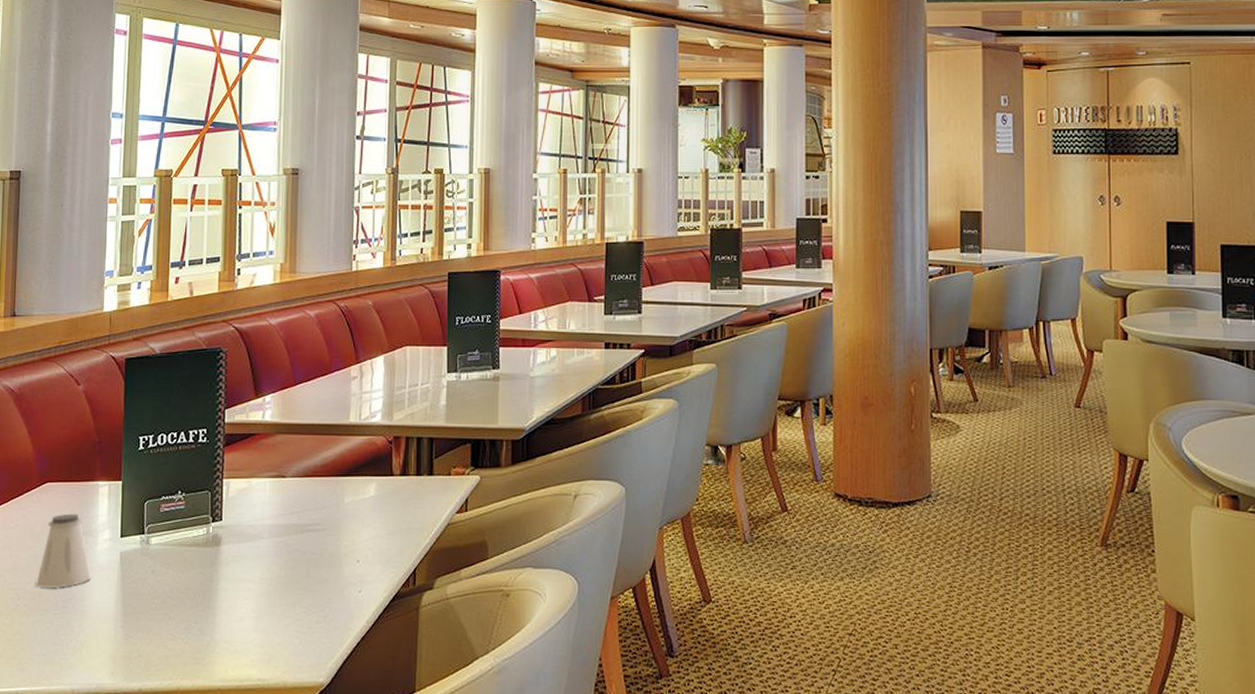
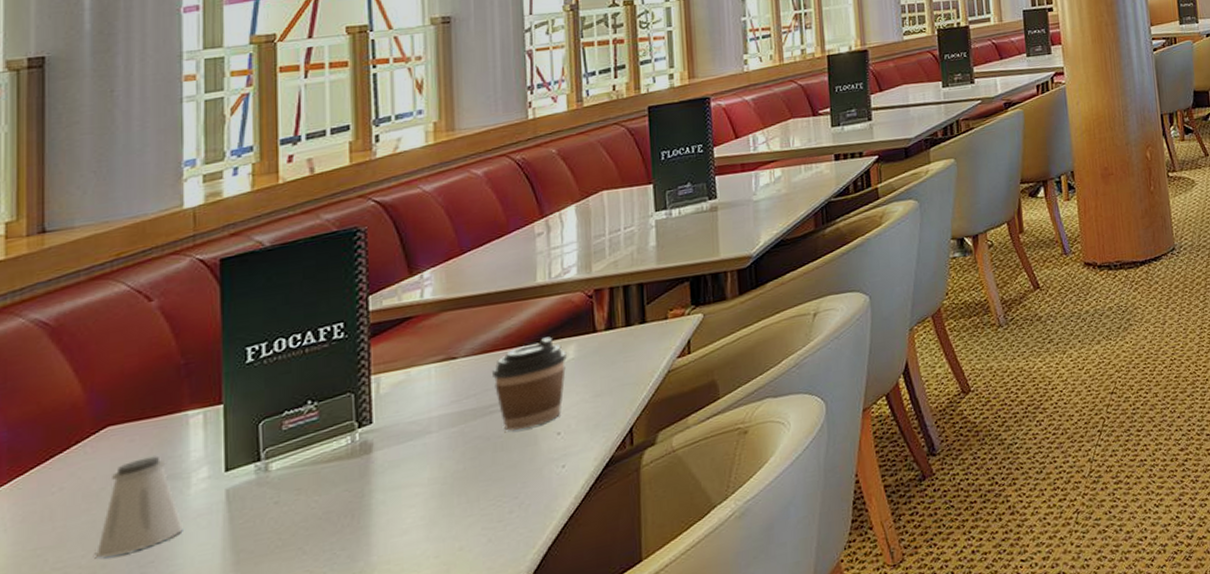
coffee cup: none [311,472,368,551] -> present [492,336,567,431]

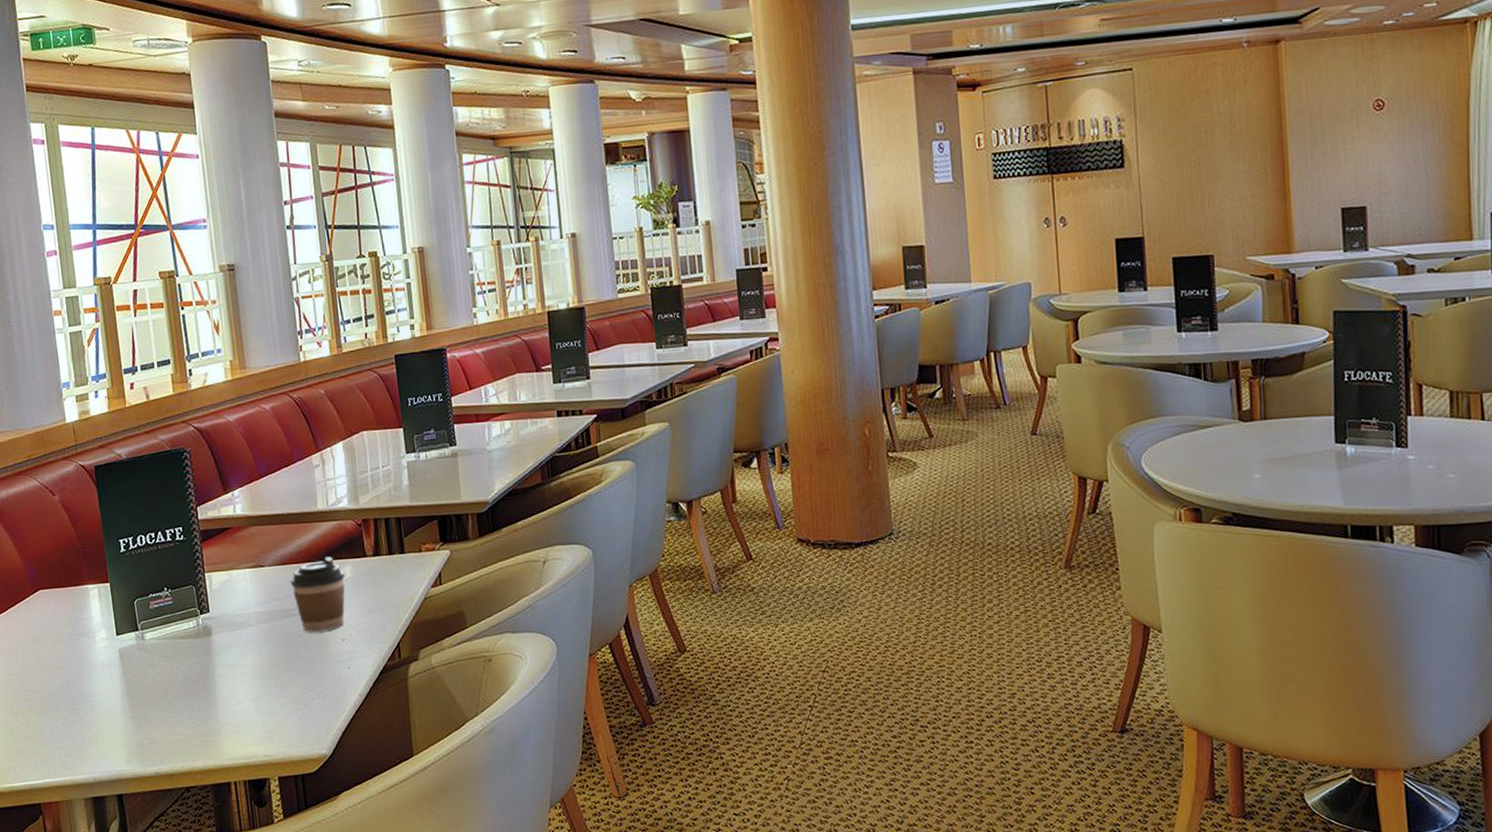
saltshaker: present [96,456,183,558] -> none [44,616,95,687]

